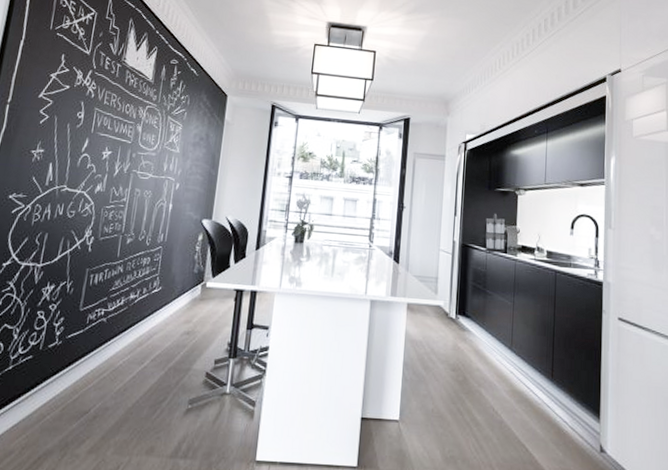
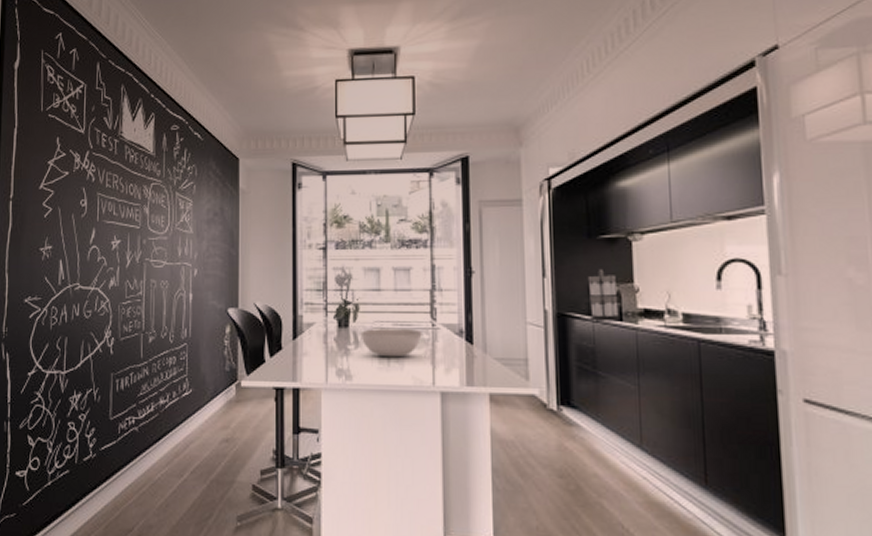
bowl: none [312,245,361,271] -> present [360,329,422,358]

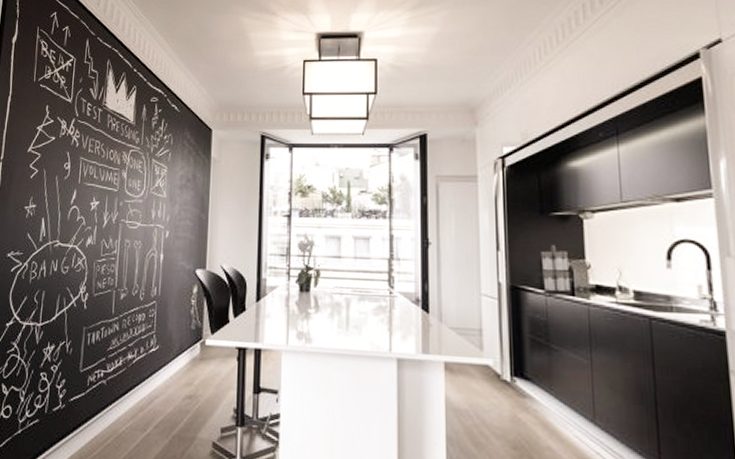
bowl: present [360,329,422,358] -> none [320,294,380,323]

